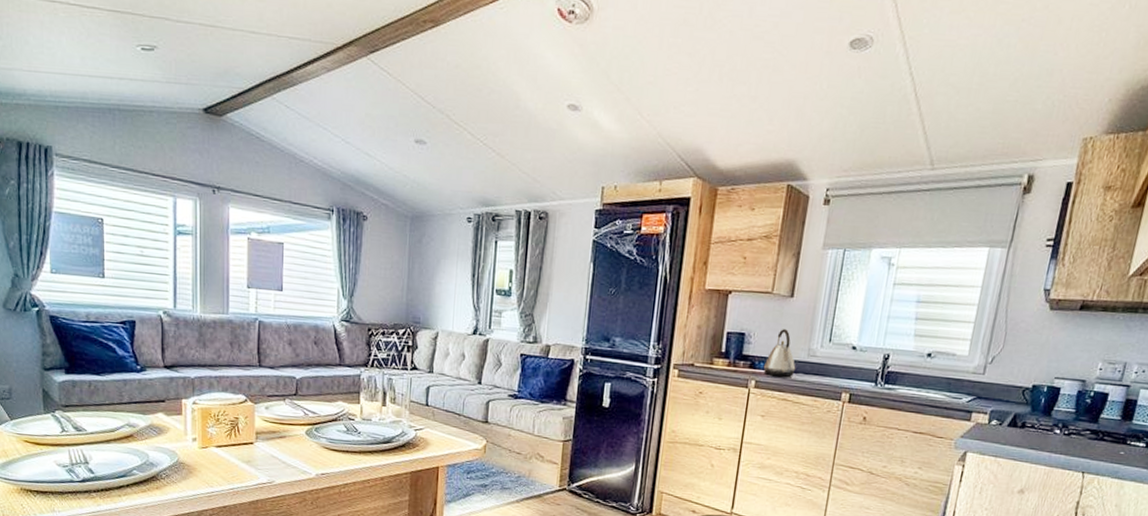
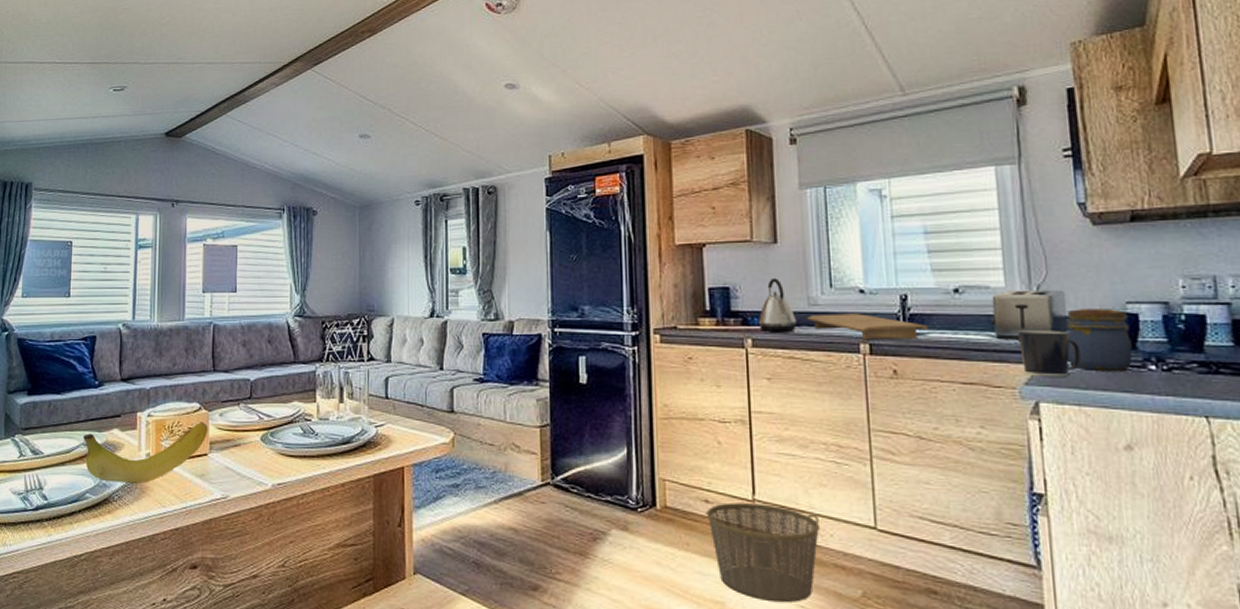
fruit: none [127,413,254,465] -> present [83,422,208,483]
cutting board: none [804,365,899,393] -> present [807,313,928,340]
toaster: none [949,358,1013,401] -> present [991,289,1068,340]
mug: none [962,393,1010,435] -> present [1018,330,1082,379]
jar: none [998,379,1054,434] -> present [1067,309,1133,372]

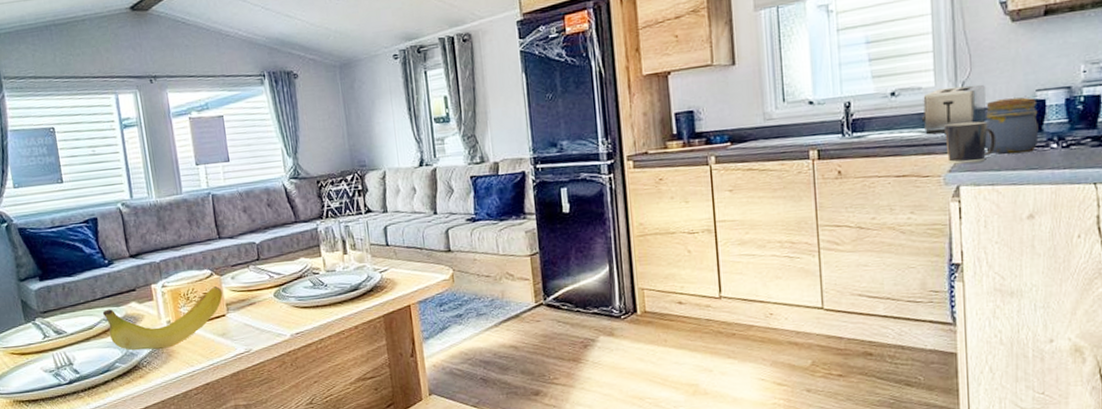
basket: present [706,502,821,602] -> none [680,299,777,379]
kettle: present [757,278,797,333] -> none [719,98,755,149]
cutting board: present [807,313,928,340] -> none [763,123,868,147]

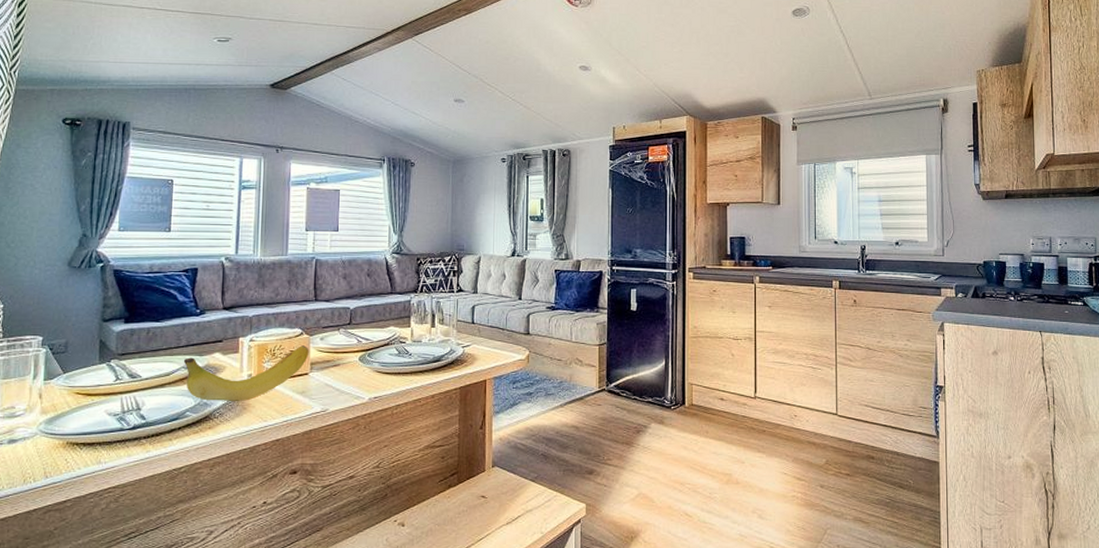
toaster: present [922,84,987,135] -> none [918,244,965,279]
mug: present [944,121,997,165] -> none [934,272,971,306]
jar: present [985,97,1039,154] -> none [963,258,1001,302]

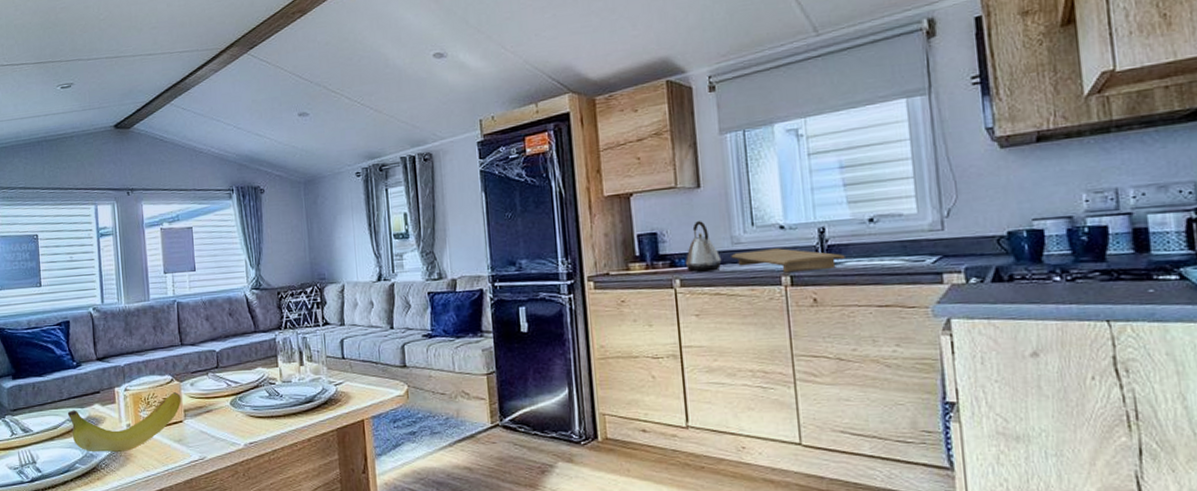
kettle: none [764,231,791,272] -> present [684,221,722,273]
cutting board: none [798,258,878,279] -> present [731,248,845,273]

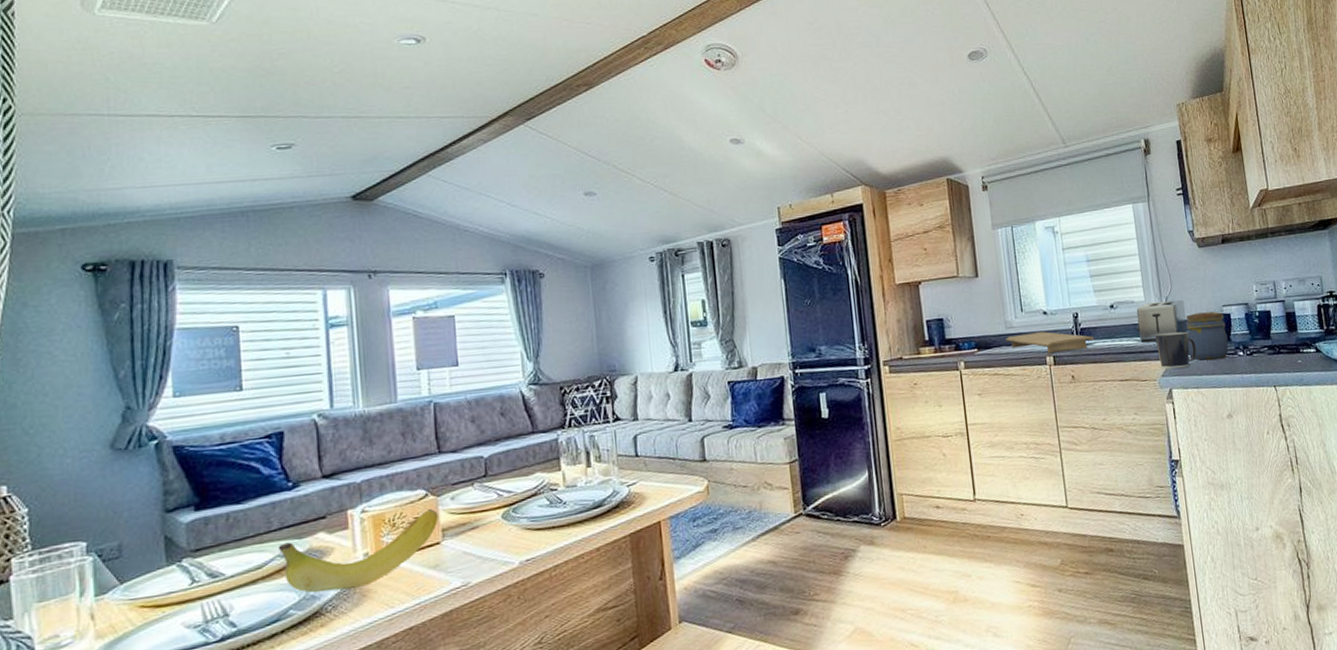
kettle: present [684,221,722,273] -> none [967,307,998,355]
toaster: none [905,212,977,264] -> present [1136,299,1187,343]
mug: none [930,250,991,296] -> present [1155,331,1197,370]
jar: none [976,226,1039,286] -> present [1186,311,1229,361]

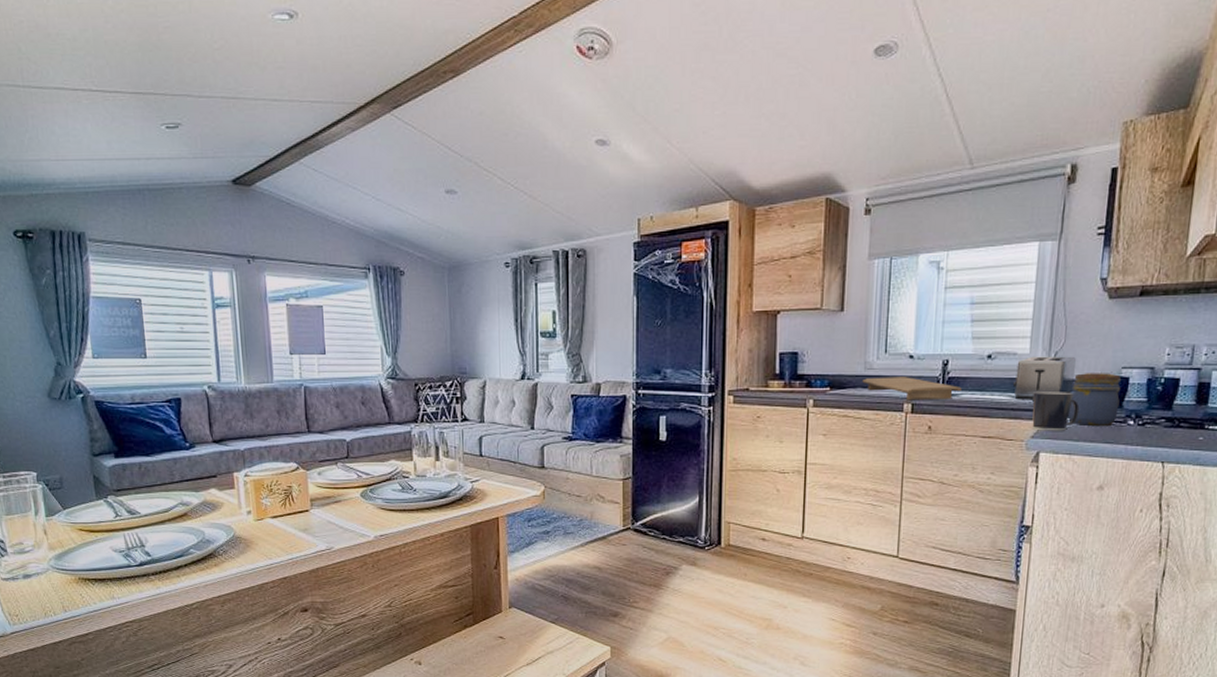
fruit: present [277,509,439,593] -> none [179,481,308,538]

